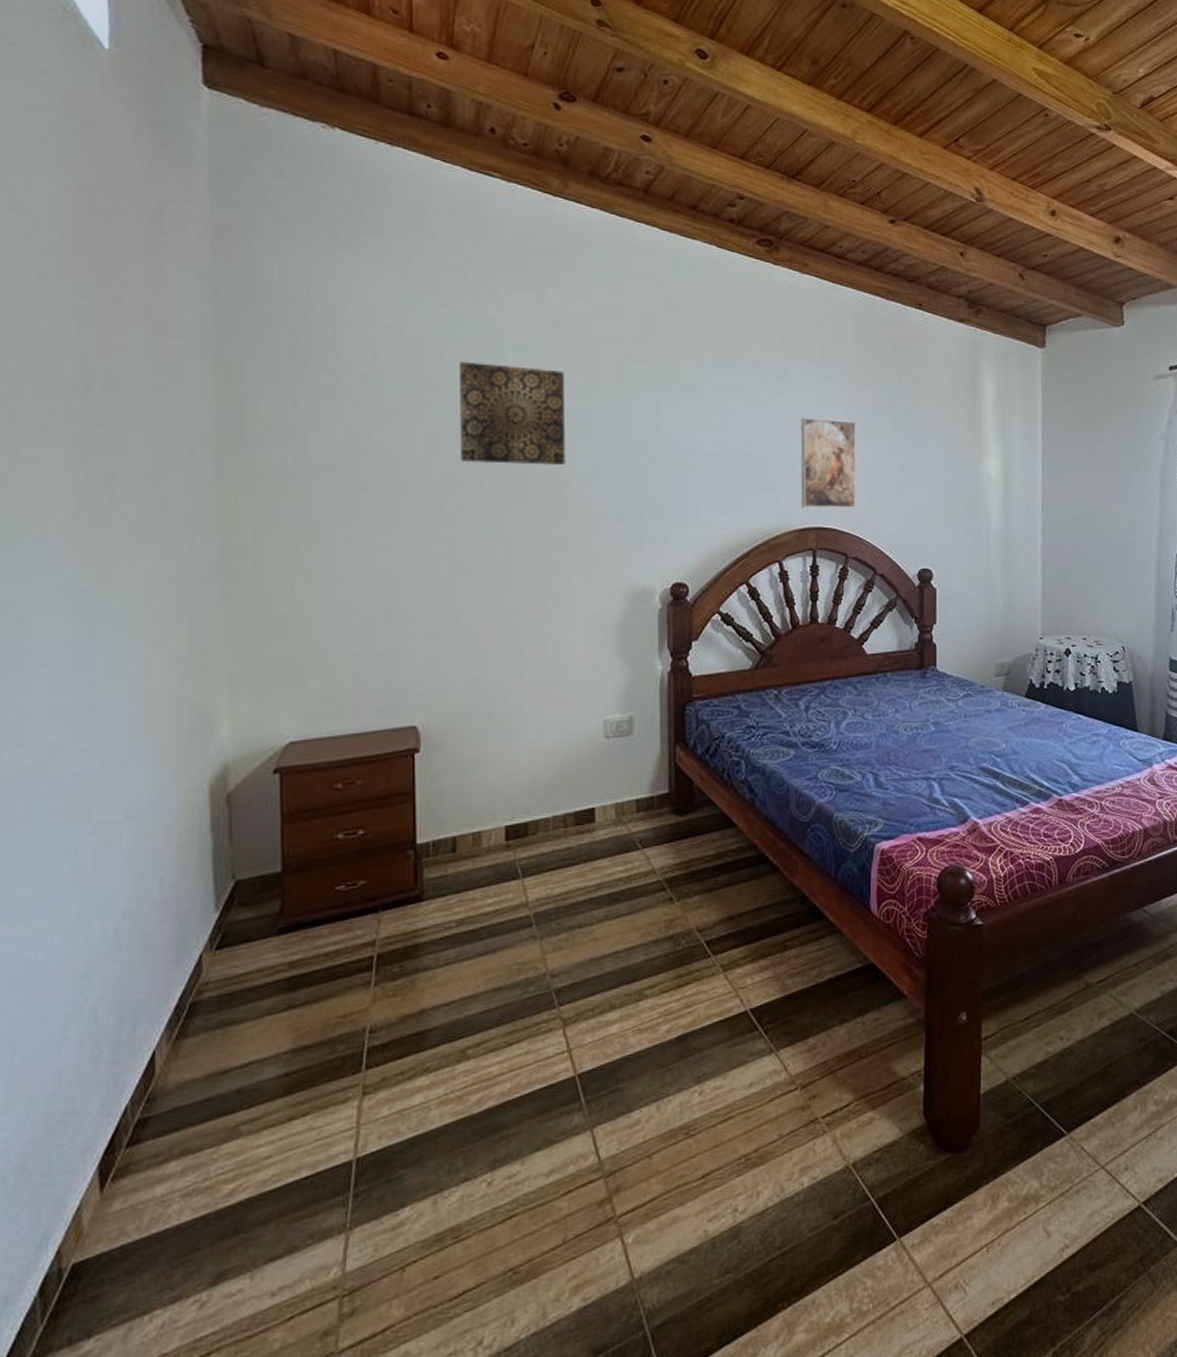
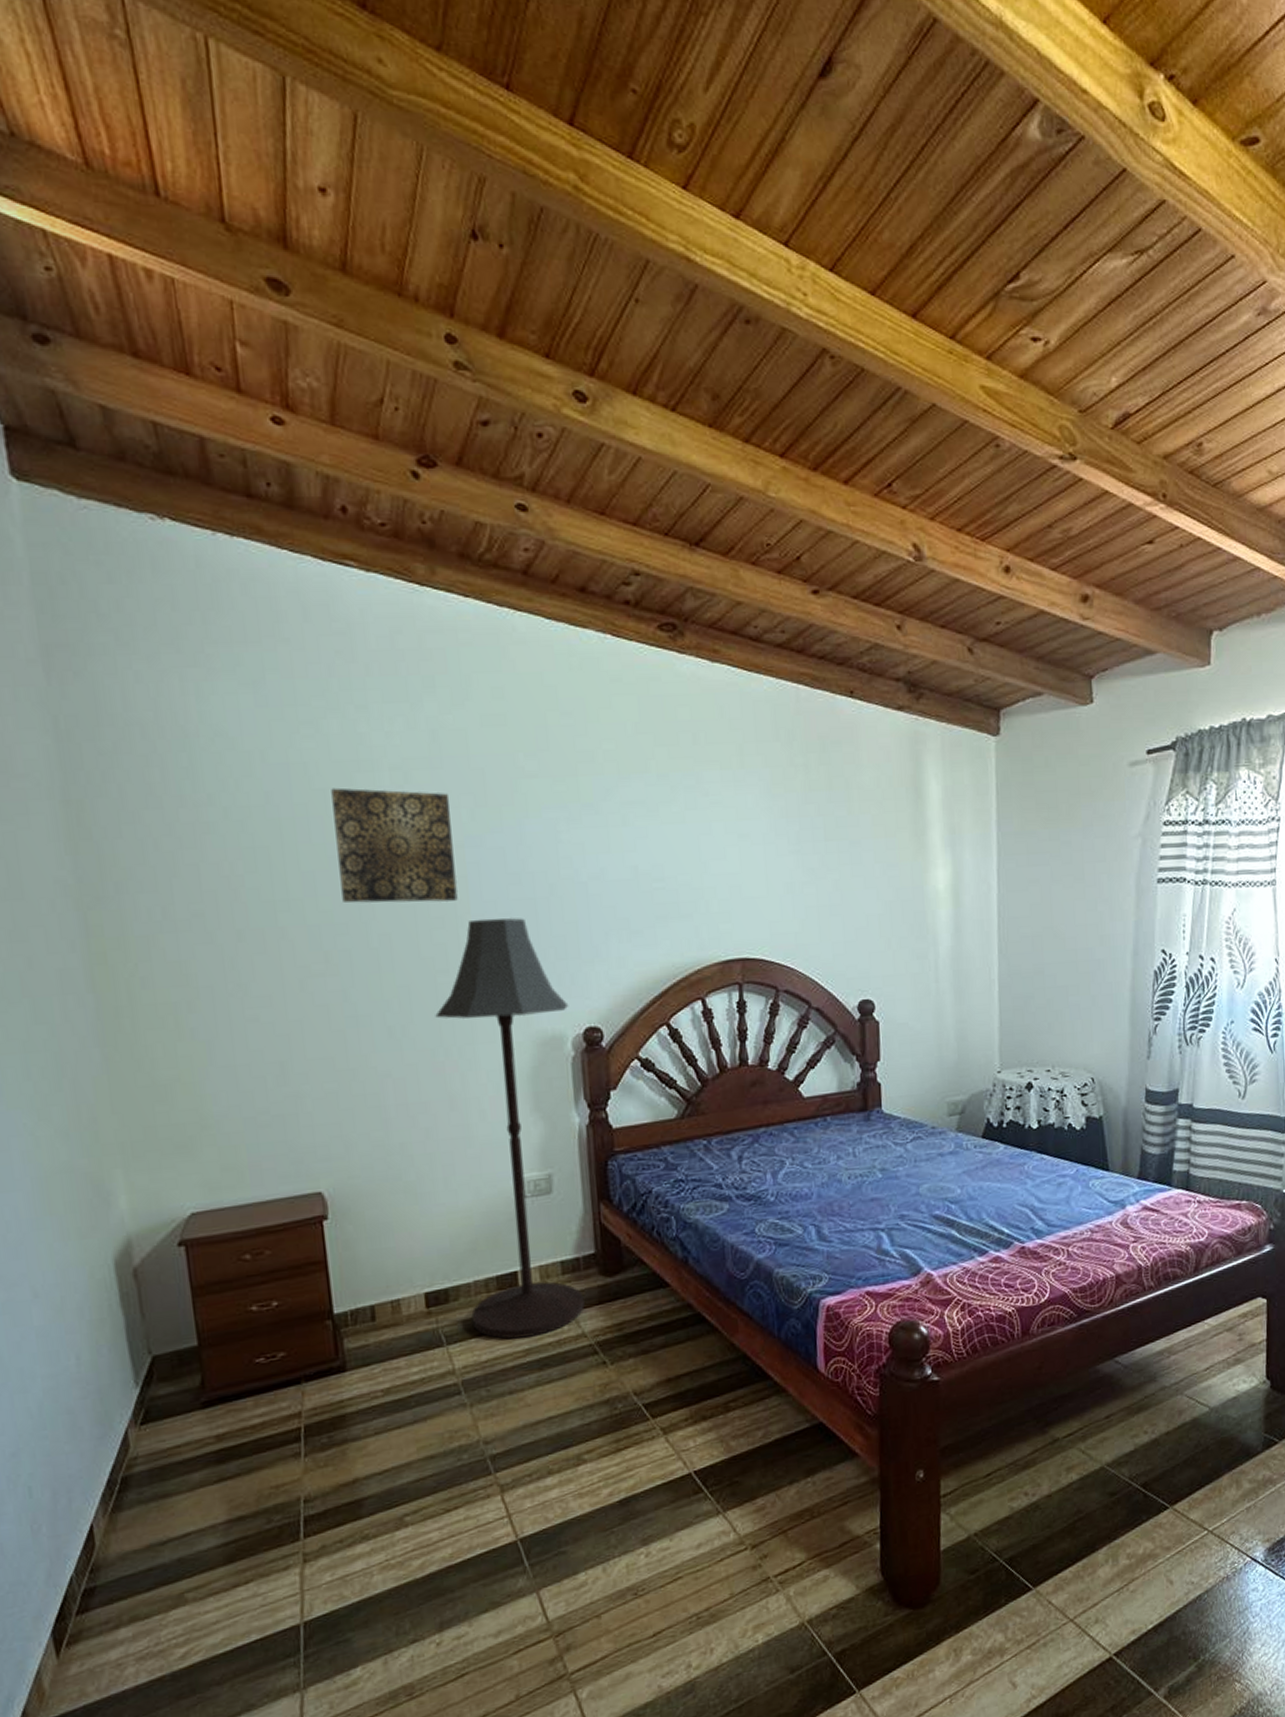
floor lamp: none [537,482,659,874] -> present [435,918,585,1339]
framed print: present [800,418,857,509] -> none [718,832,786,937]

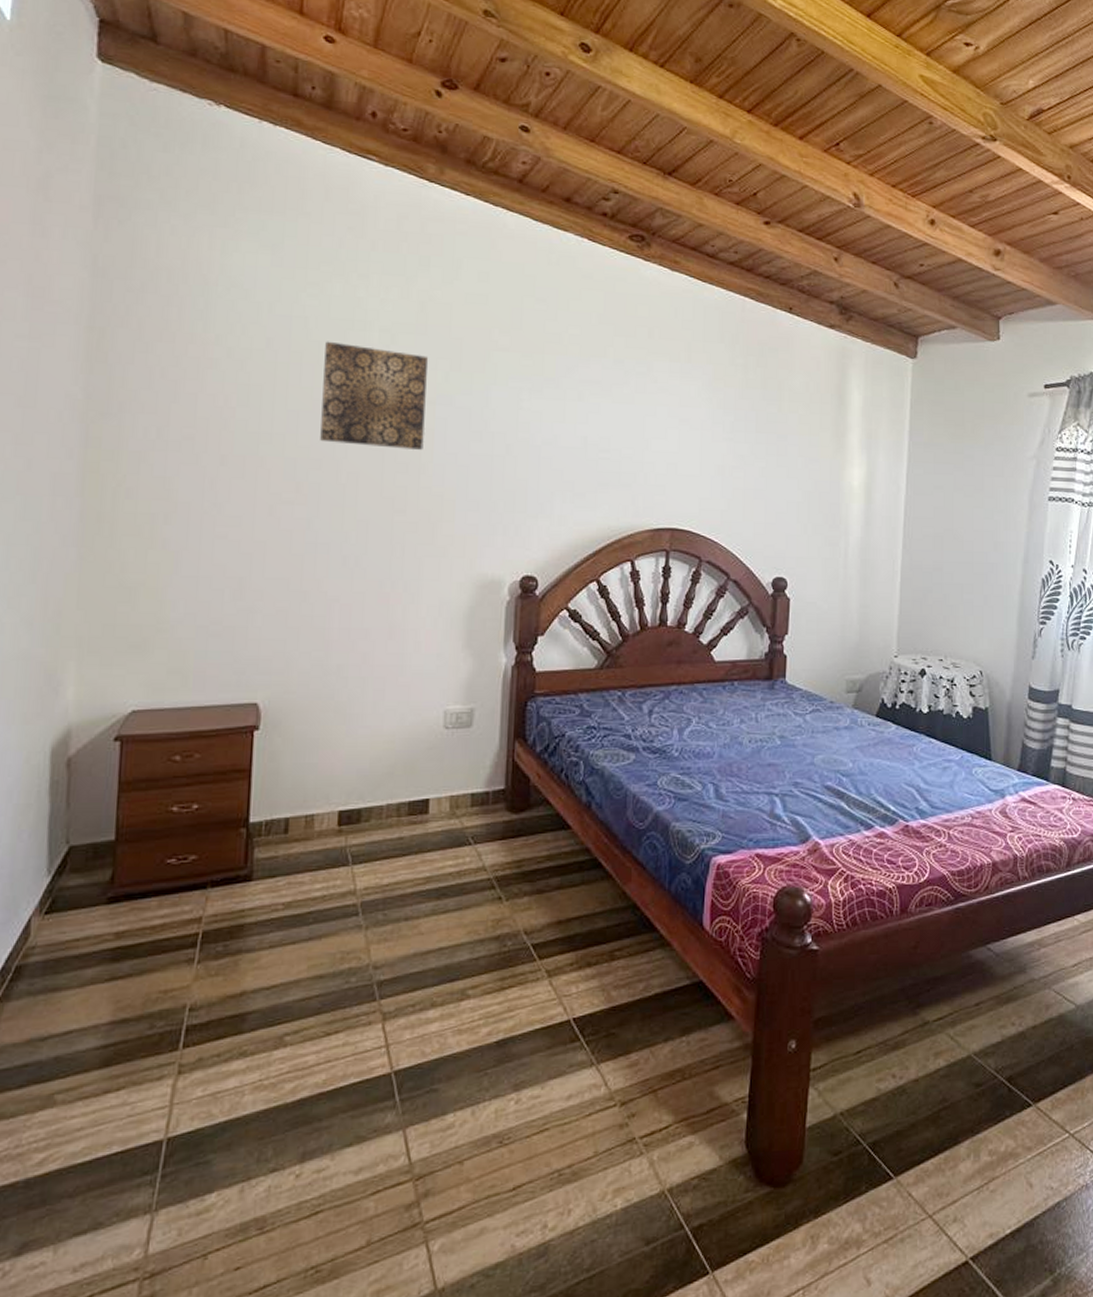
floor lamp: present [435,918,585,1339] -> none [379,468,510,865]

